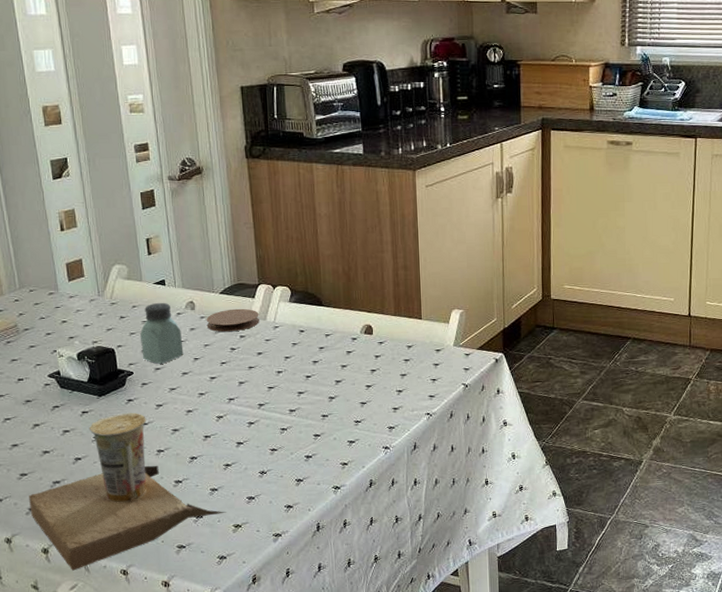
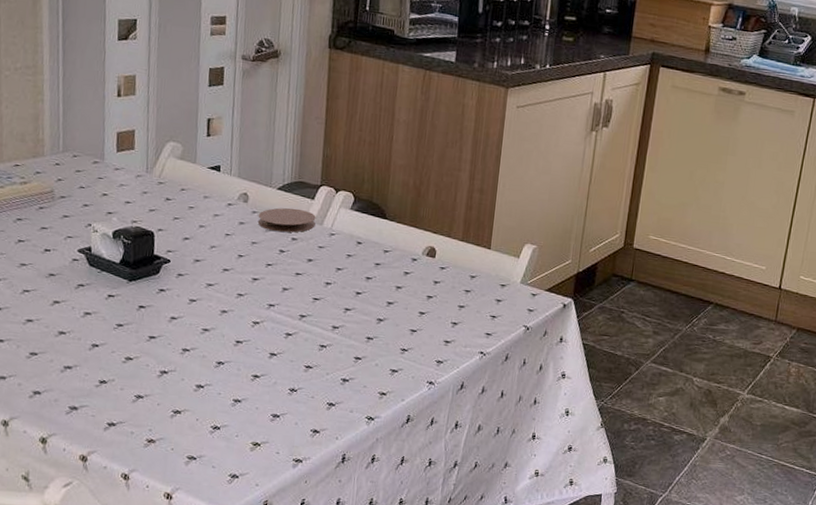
cup: present [29,412,227,571] -> none [34,302,247,467]
saltshaker: present [140,302,184,364] -> none [183,189,229,256]

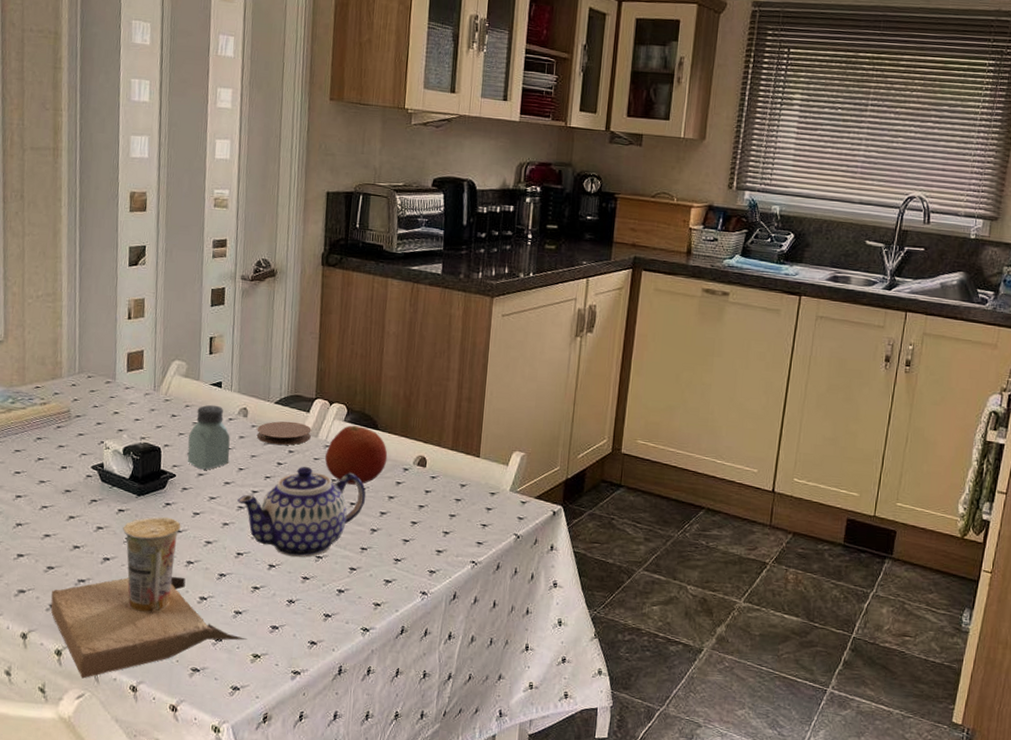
cup: none [34,302,247,467] -> present [50,516,248,679]
saltshaker: none [183,189,229,256] -> present [187,404,230,470]
teapot: none [237,254,373,347] -> present [237,466,366,558]
fruit: none [330,214,396,274] -> present [325,425,388,485]

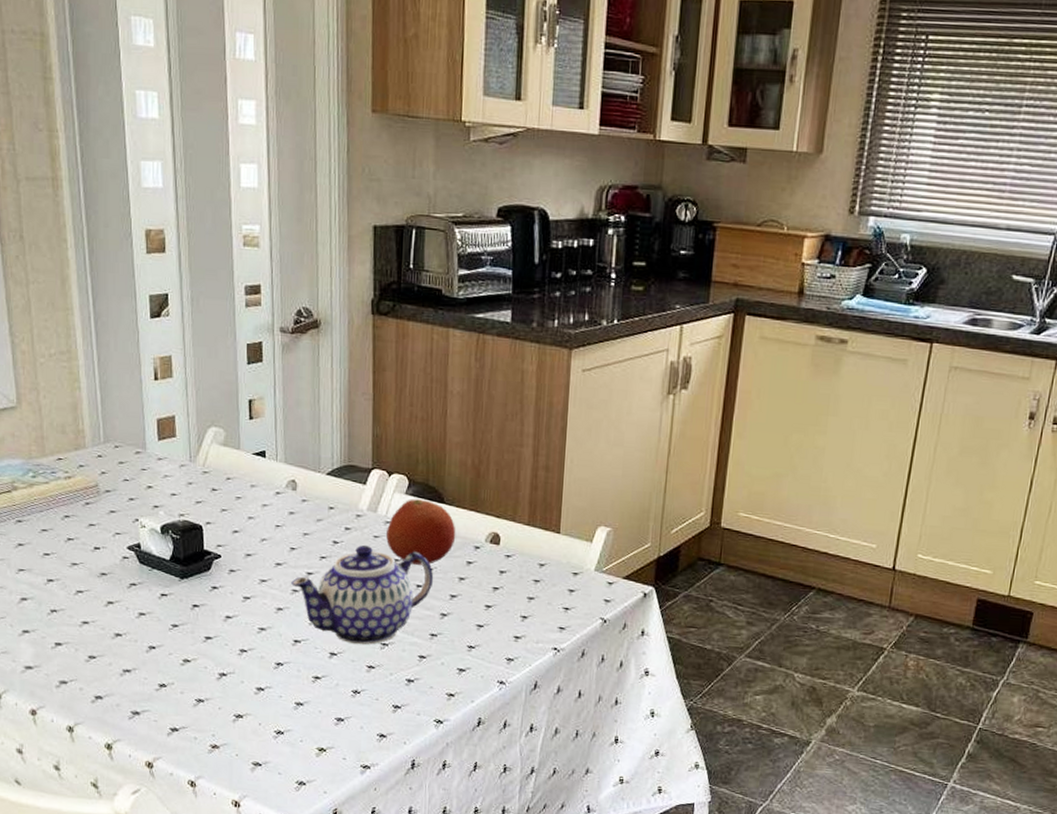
cup: present [50,516,248,679] -> none [96,601,311,774]
saltshaker: present [187,404,230,470] -> none [232,477,280,550]
coaster: present [256,421,312,446] -> none [308,494,369,522]

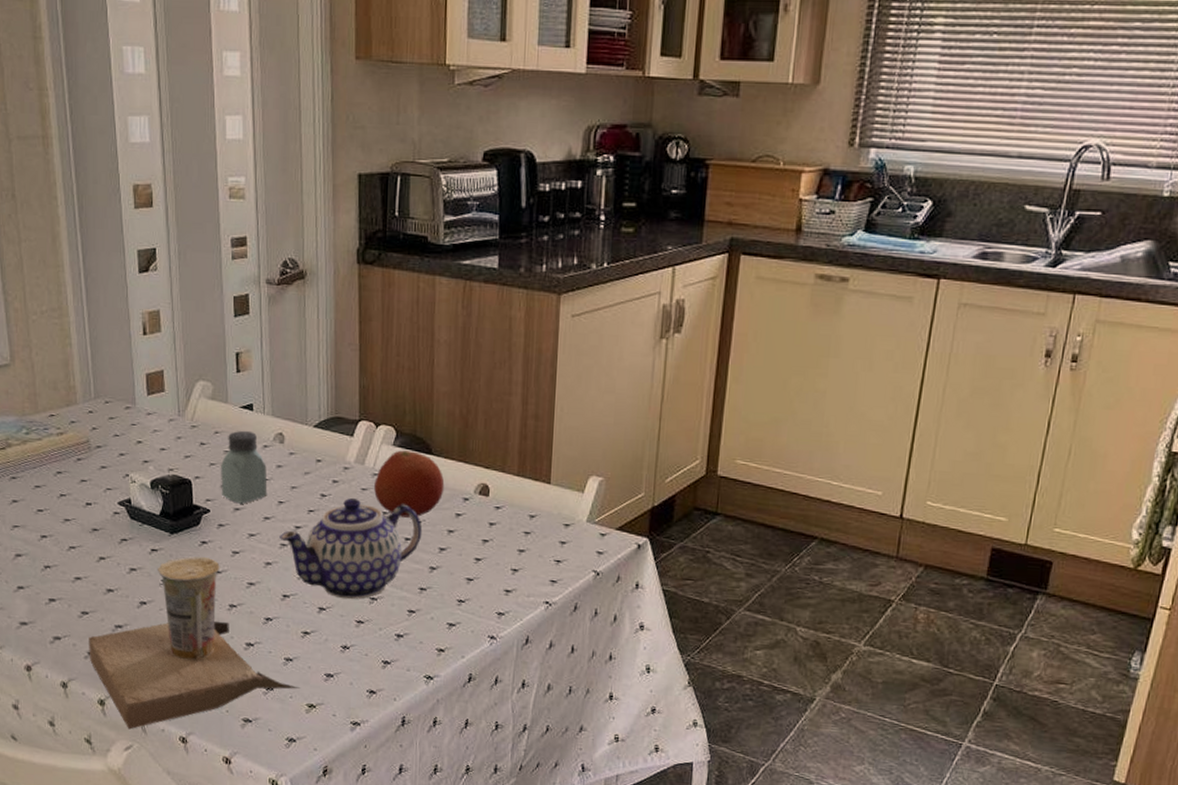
cup: none [96,601,311,774] -> present [89,556,301,730]
saltshaker: none [232,477,280,550] -> present [221,430,268,504]

